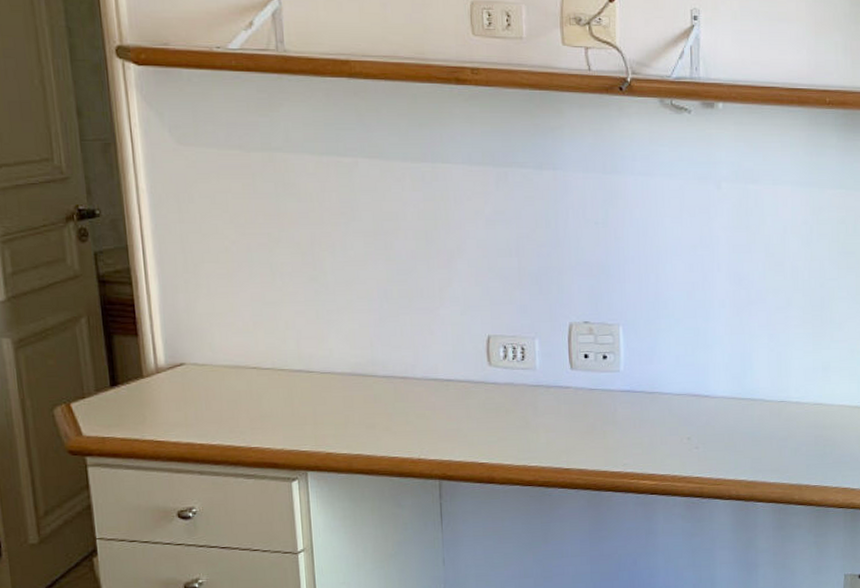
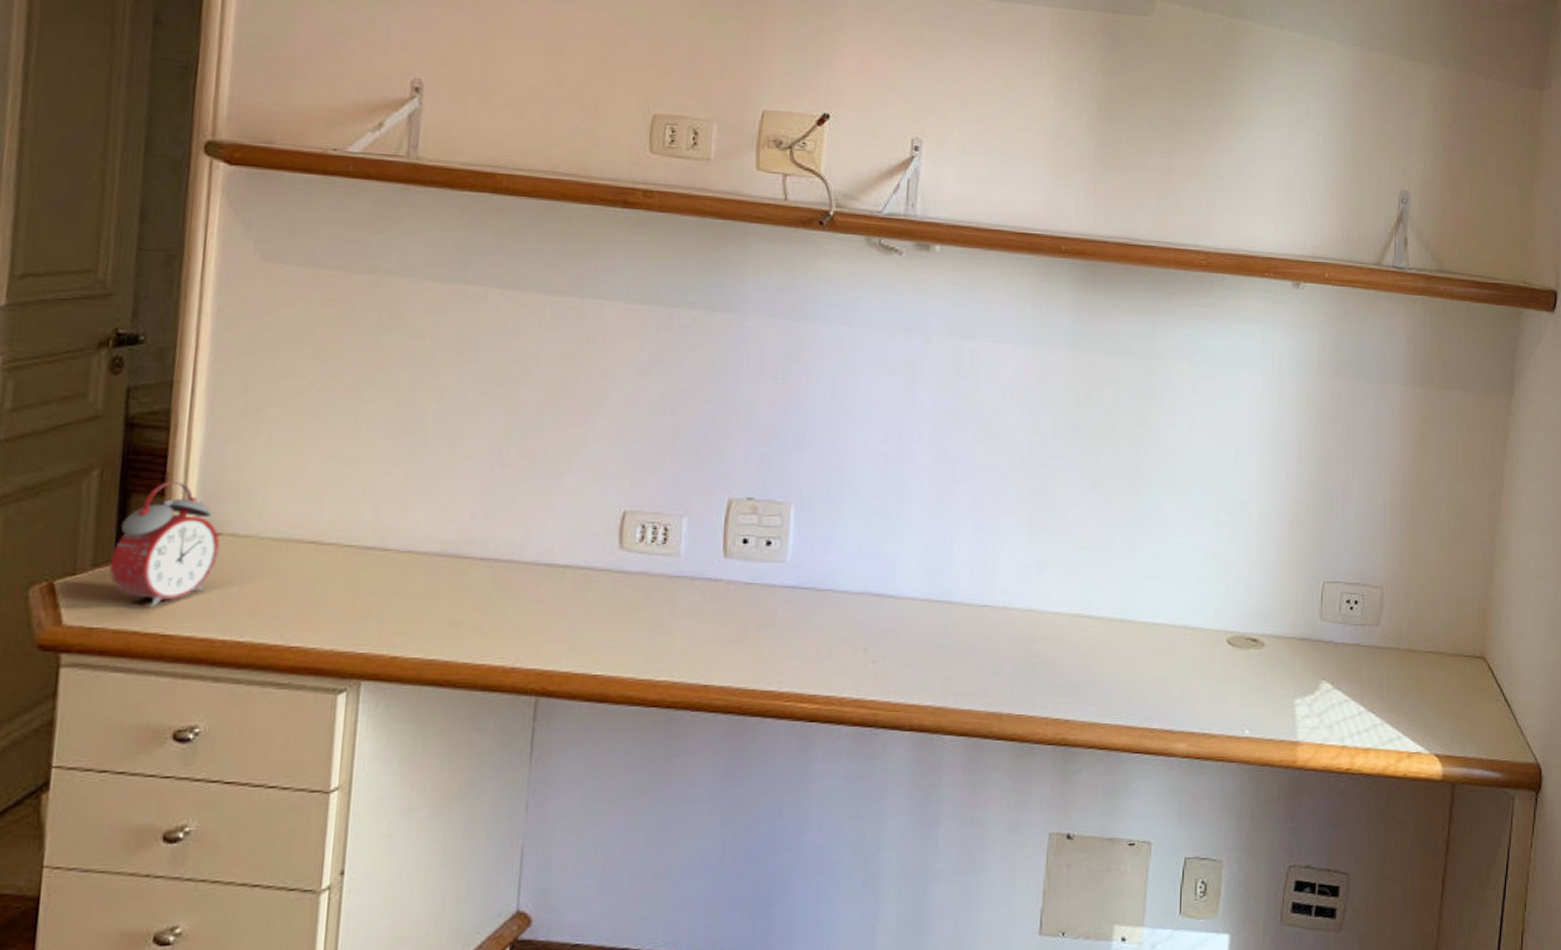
alarm clock: none [108,324,187,421] -> present [110,481,220,607]

